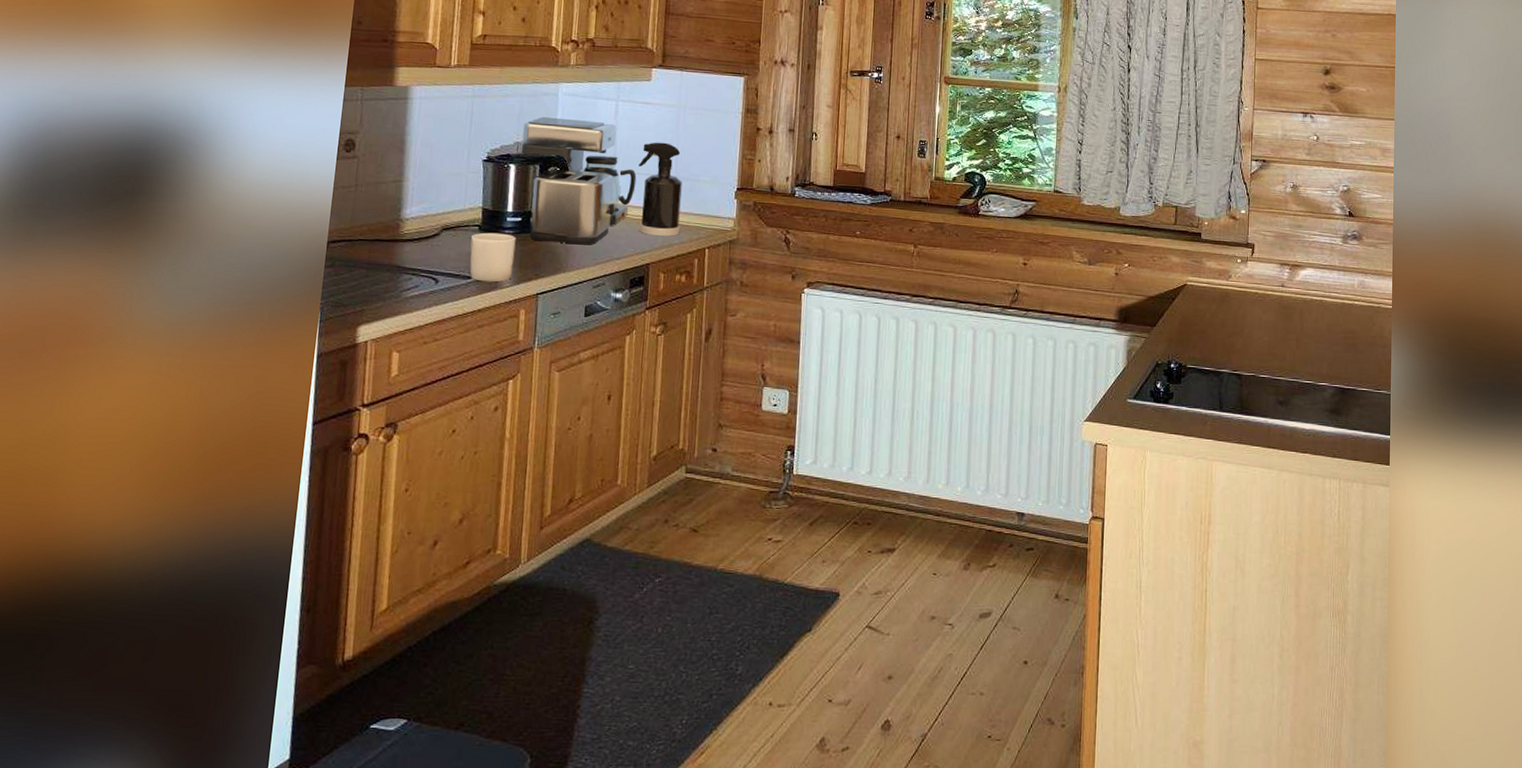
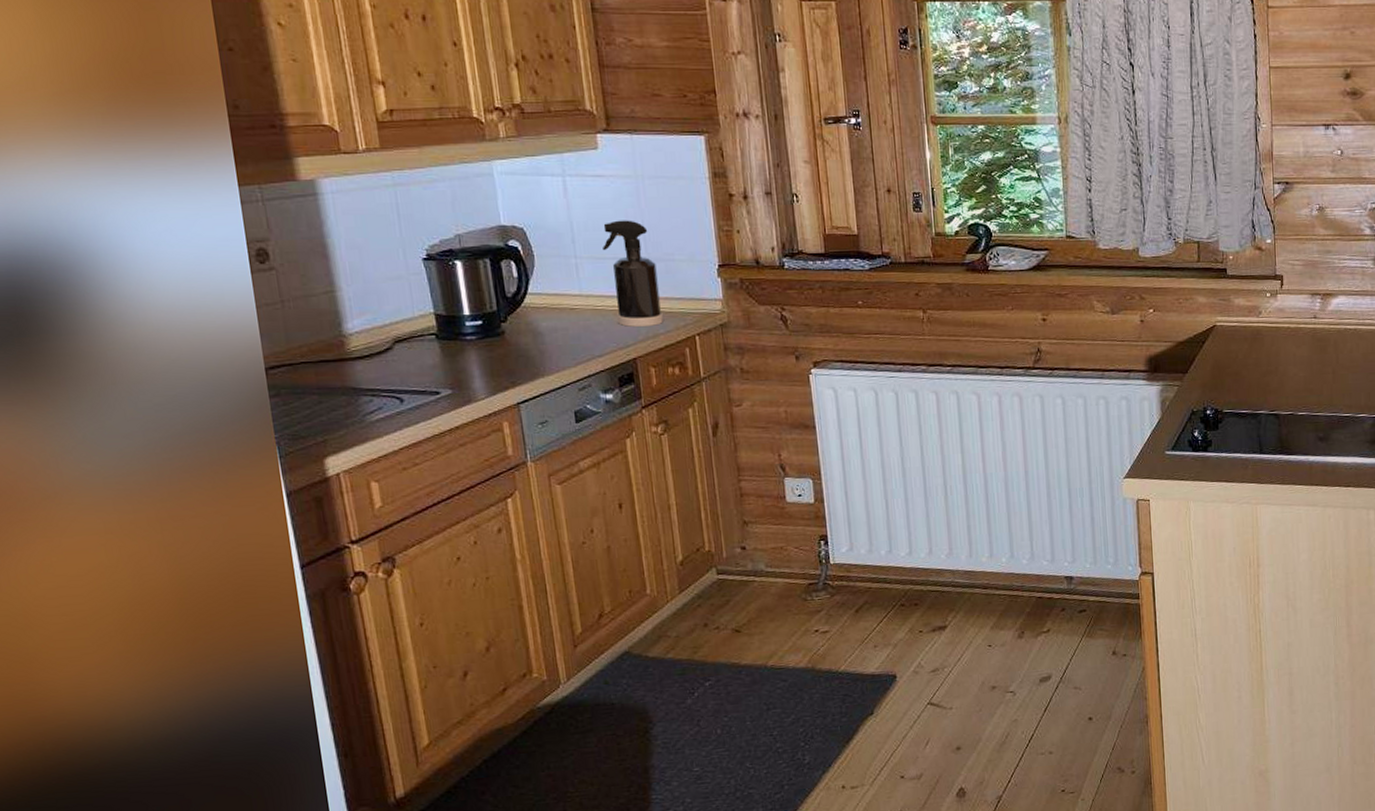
mug: present [469,232,516,283] -> none [428,340,486,396]
coffee maker: present [520,117,637,226] -> none [460,201,605,321]
toaster: present [530,168,615,245] -> none [485,260,587,345]

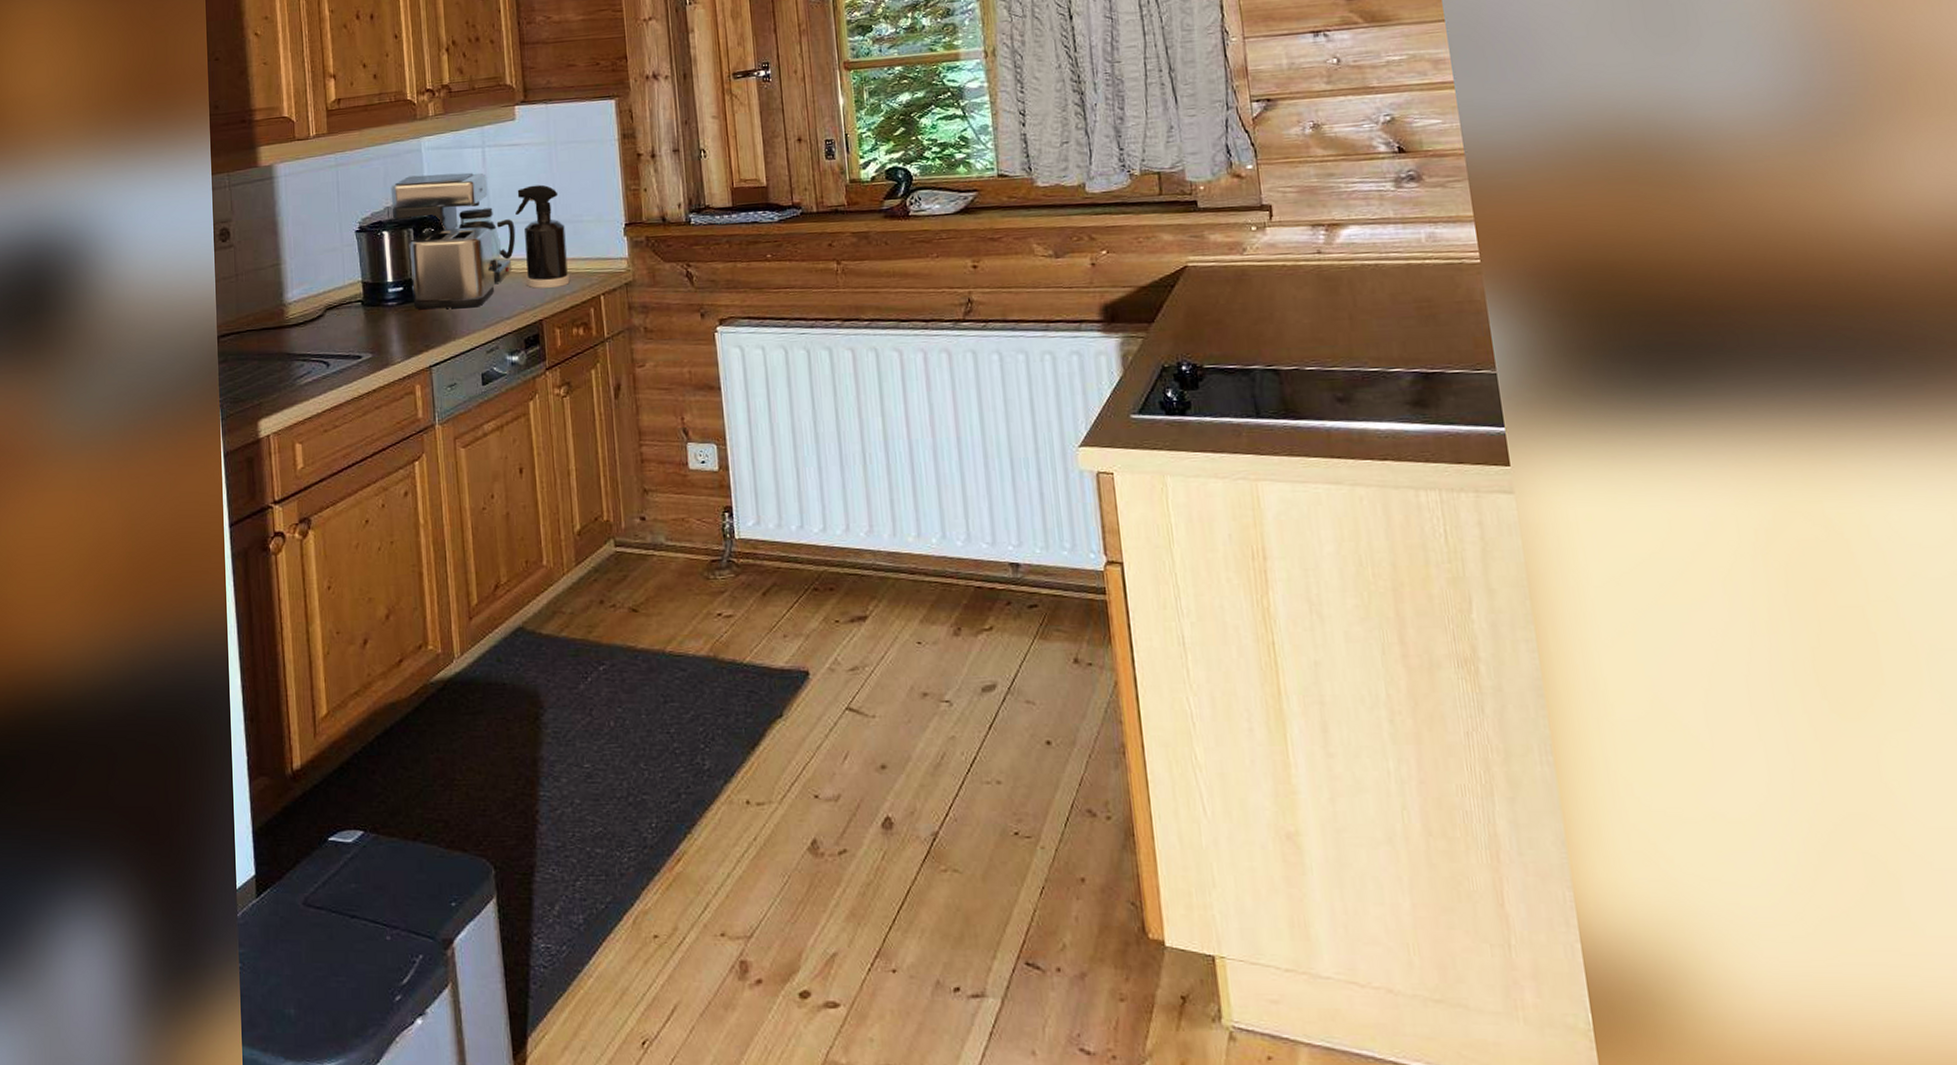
coffee maker: none [460,201,605,321] -> present [390,172,516,287]
toaster: none [485,260,587,345] -> present [409,227,498,310]

